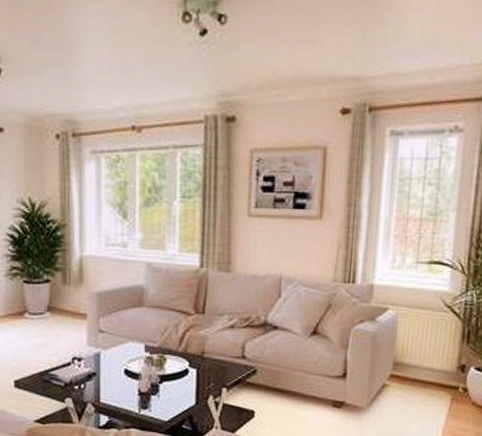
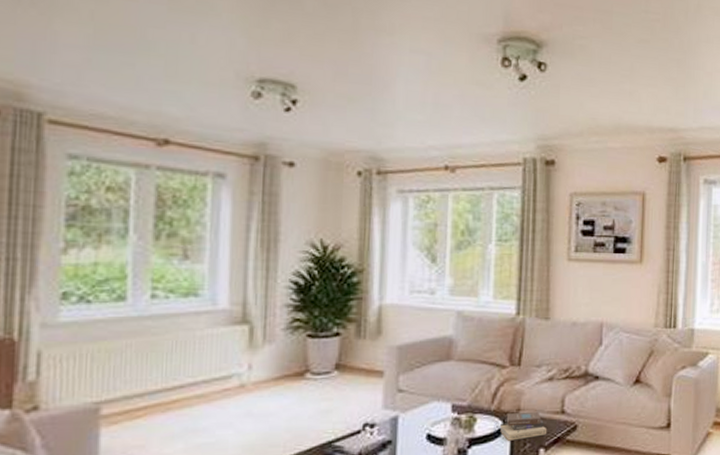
books: none [187,355,229,380] -> present [500,411,548,441]

